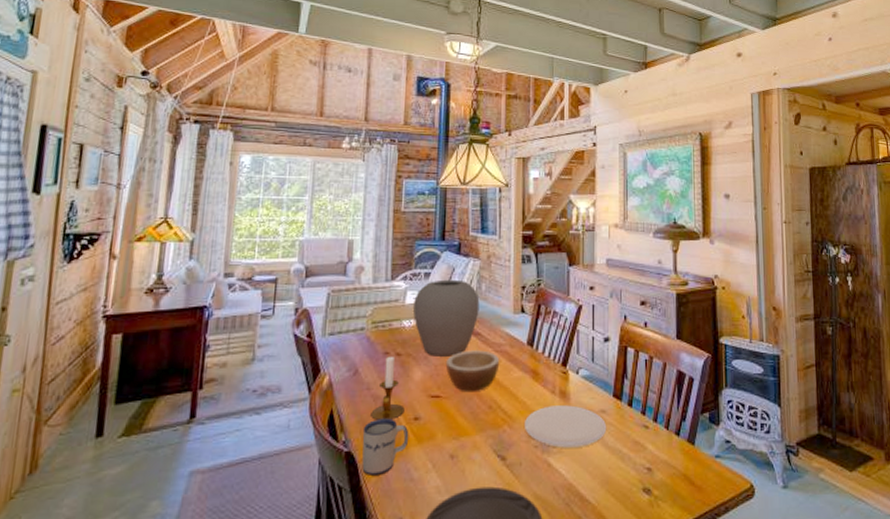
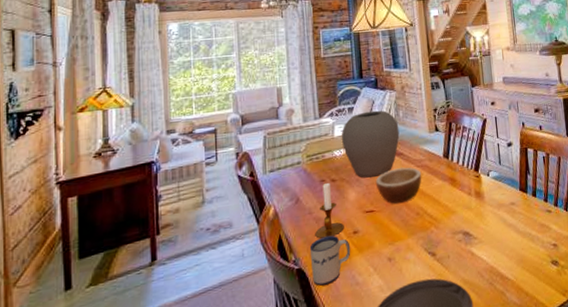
plate: present [525,405,607,449] -> none [448,202,518,240]

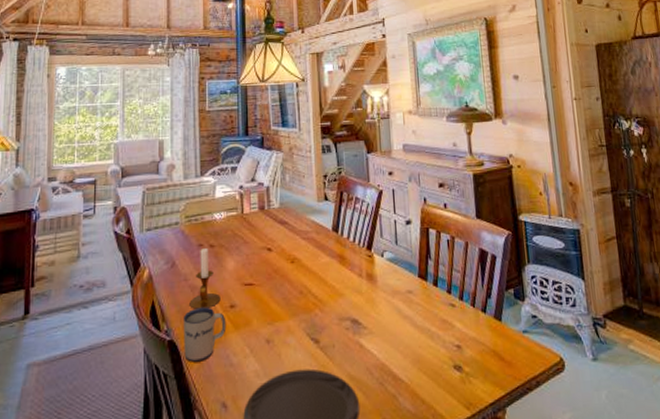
vase: present [342,110,400,178] -> none [223,172,285,246]
bowl: present [375,167,422,204] -> none [256,238,308,278]

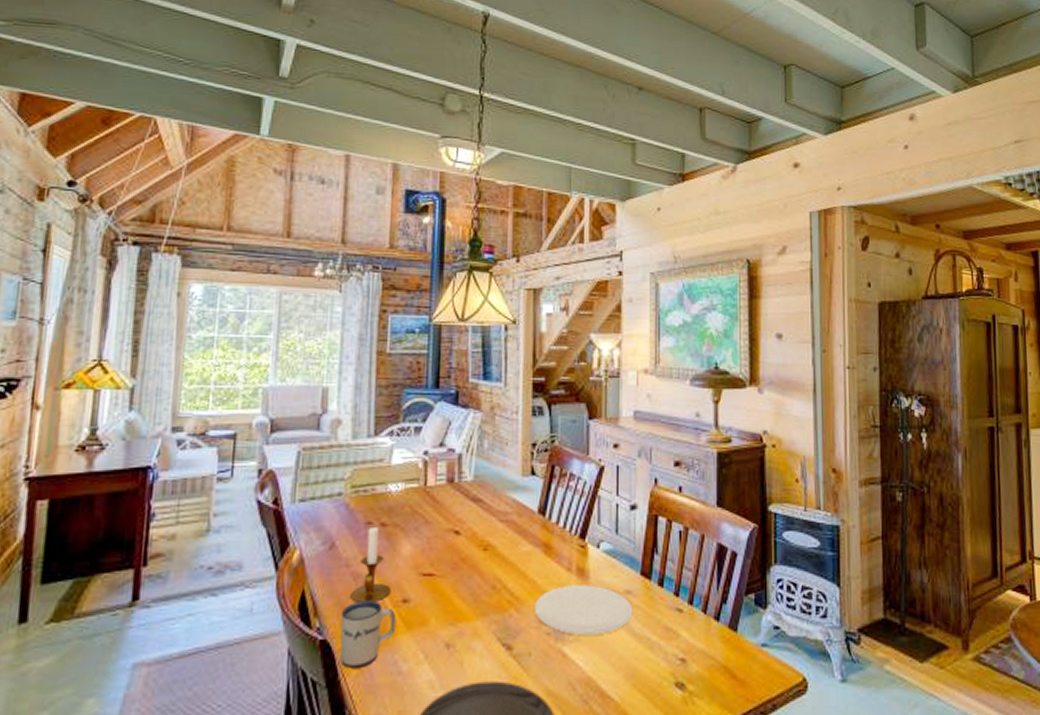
plate: none [335,287,415,330] -> present [535,585,633,637]

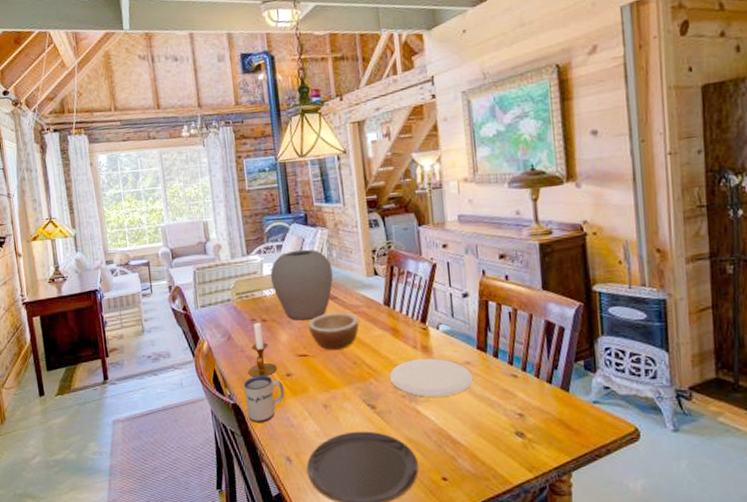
vase: none [401,435,481,527] -> present [270,249,333,321]
bowl: none [440,520,506,568] -> present [307,312,359,350]

